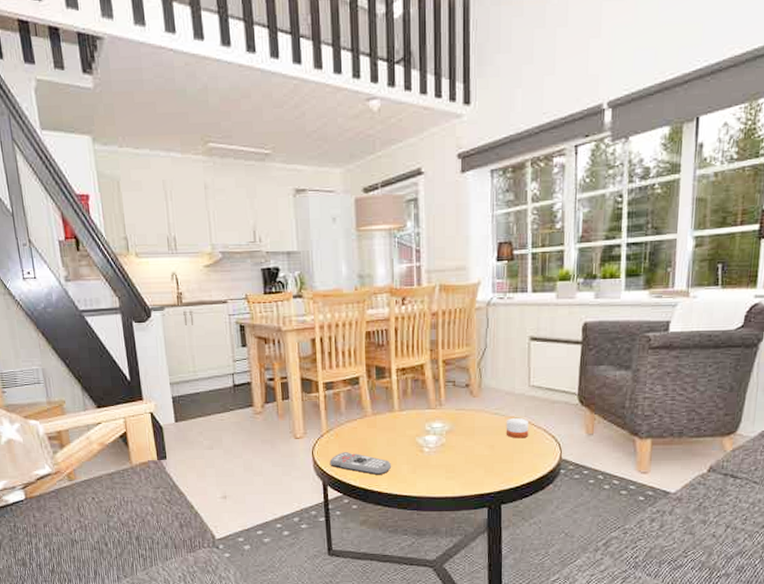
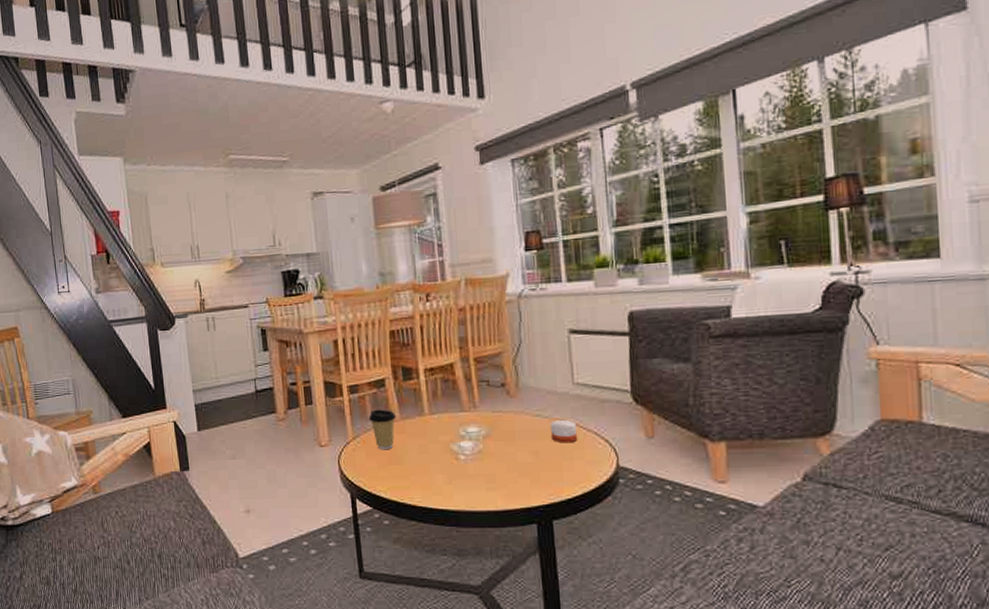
remote control: present [329,451,392,475] -> none [357,460,425,486]
coffee cup: none [342,405,368,443] -> present [368,409,396,450]

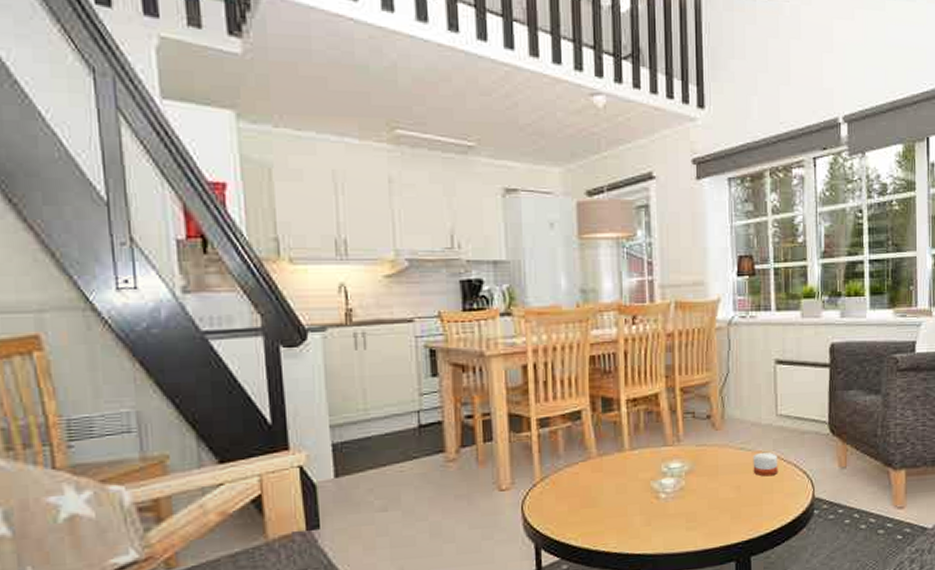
coffee cup: present [368,409,396,450] -> none [560,445,592,492]

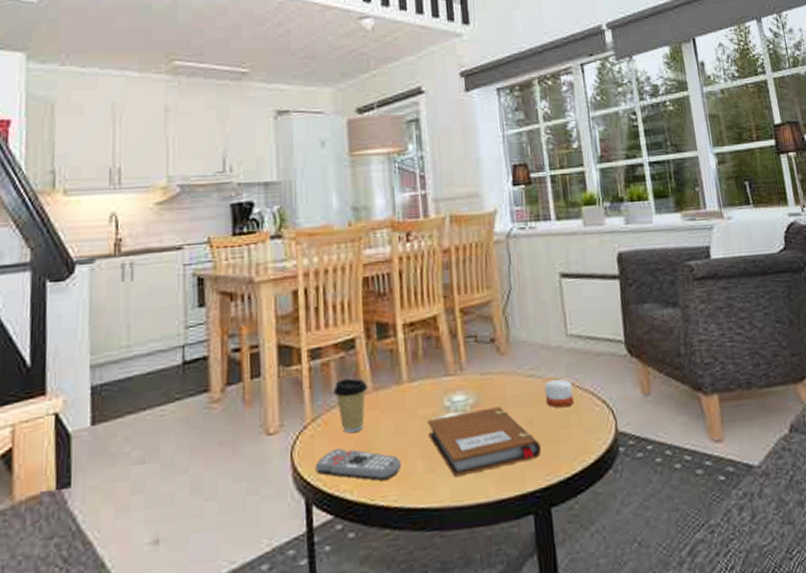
remote control: none [543,503,622,531] -> present [315,447,402,481]
coffee cup: none [560,445,592,492] -> present [333,378,367,434]
notebook: none [646,473,745,531] -> present [427,406,541,478]

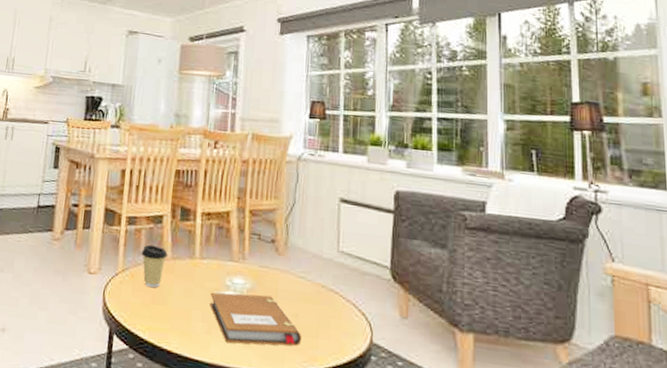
remote control: present [315,447,402,481] -> none [119,296,186,330]
candle: present [544,378,574,408] -> none [311,285,337,311]

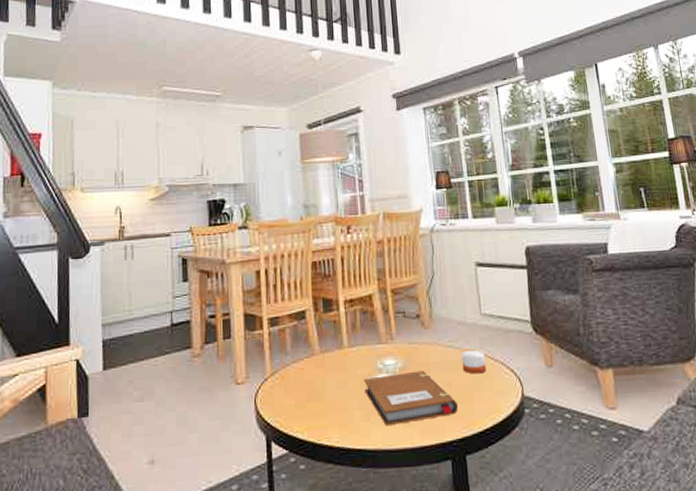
coffee cup: present [141,244,168,288] -> none [288,342,315,387]
candle: none [311,285,337,311] -> present [461,350,487,374]

